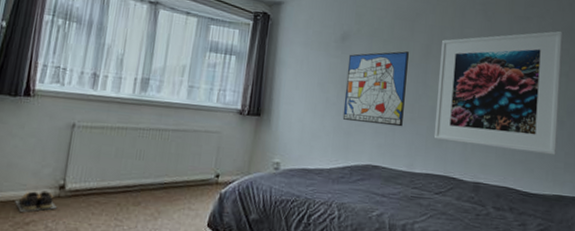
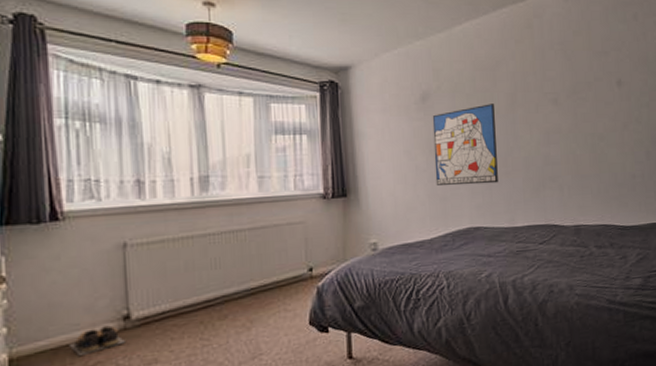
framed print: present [435,30,563,156] -> none [526,62,647,190]

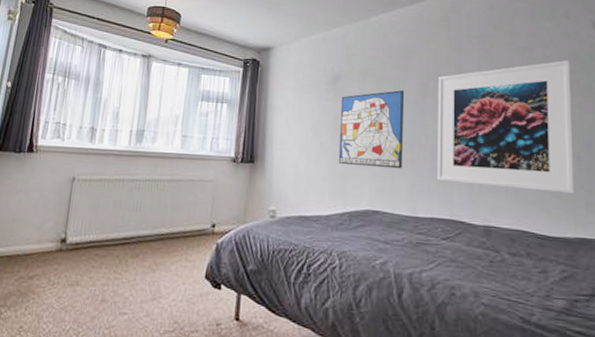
shoes: present [69,325,125,356] -> none [20,244,59,266]
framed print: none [526,62,647,190] -> present [438,60,576,194]

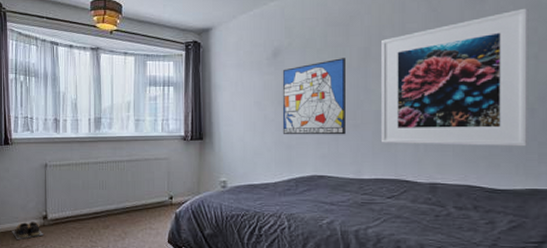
shoes: none [20,244,59,266] -> present [12,221,43,240]

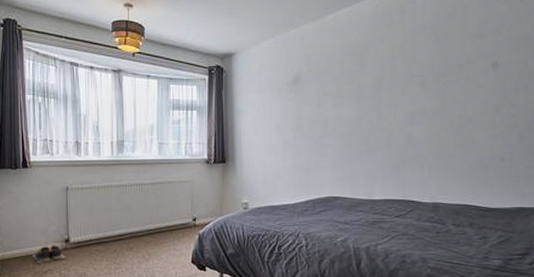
wall art: present [282,58,346,135] -> none [301,86,360,159]
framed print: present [382,8,528,147] -> none [392,43,521,170]

